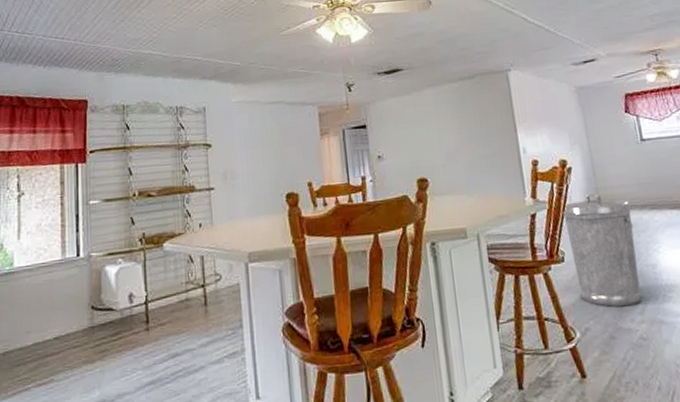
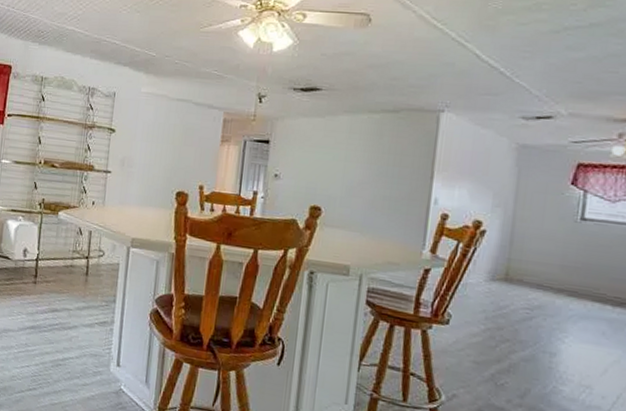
trash can: present [561,193,642,308] -> none [458,262,546,388]

